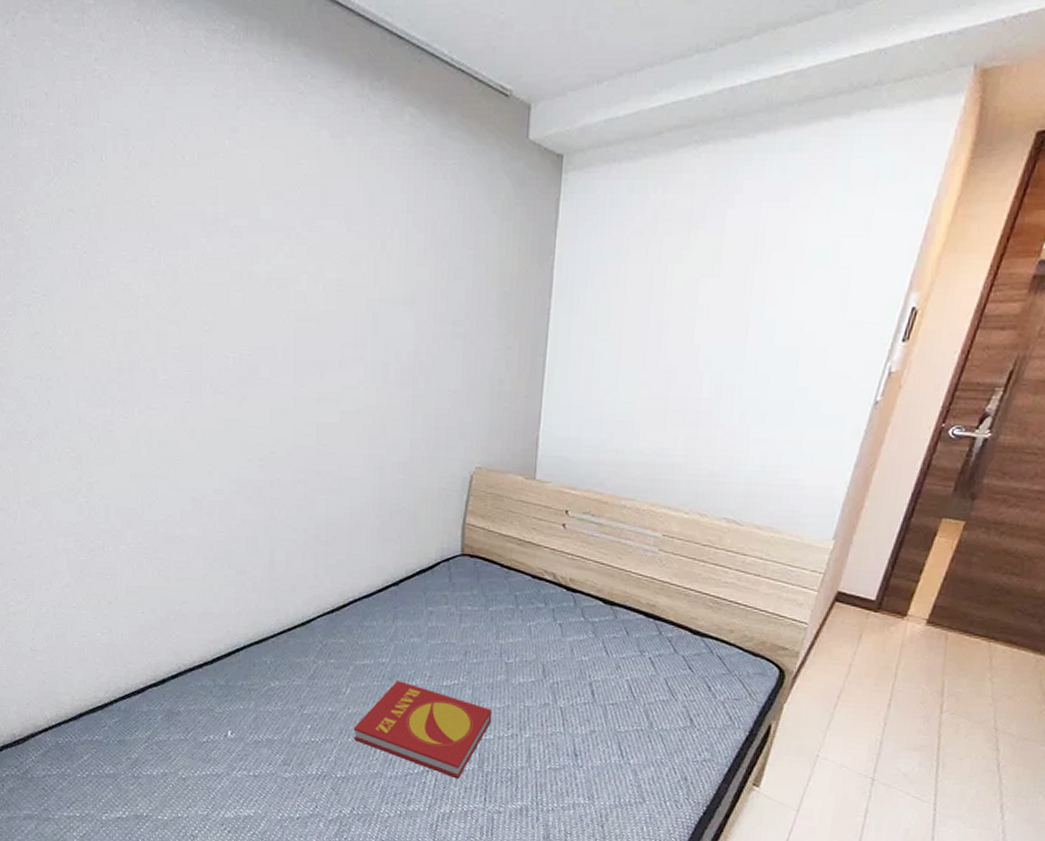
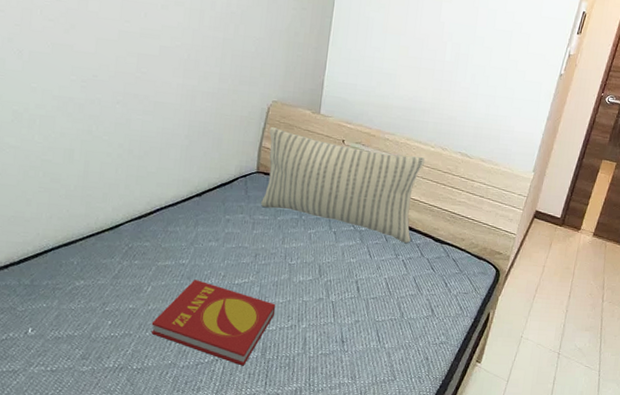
pillow: none [468,500,677,636] -> present [261,127,426,243]

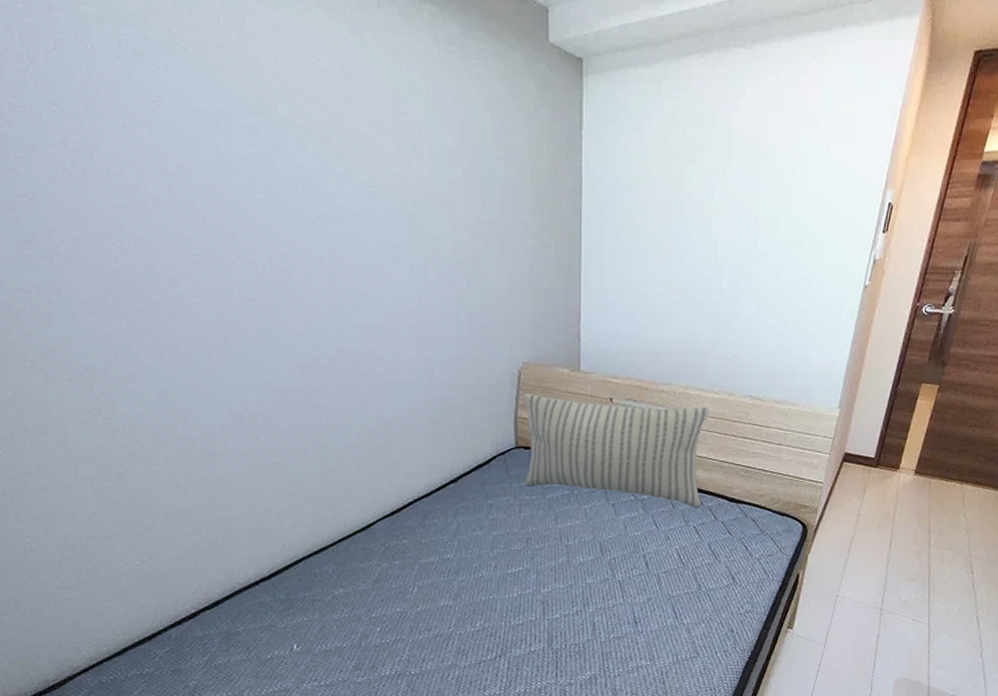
book: present [151,280,276,366] -> none [423,574,557,659]

